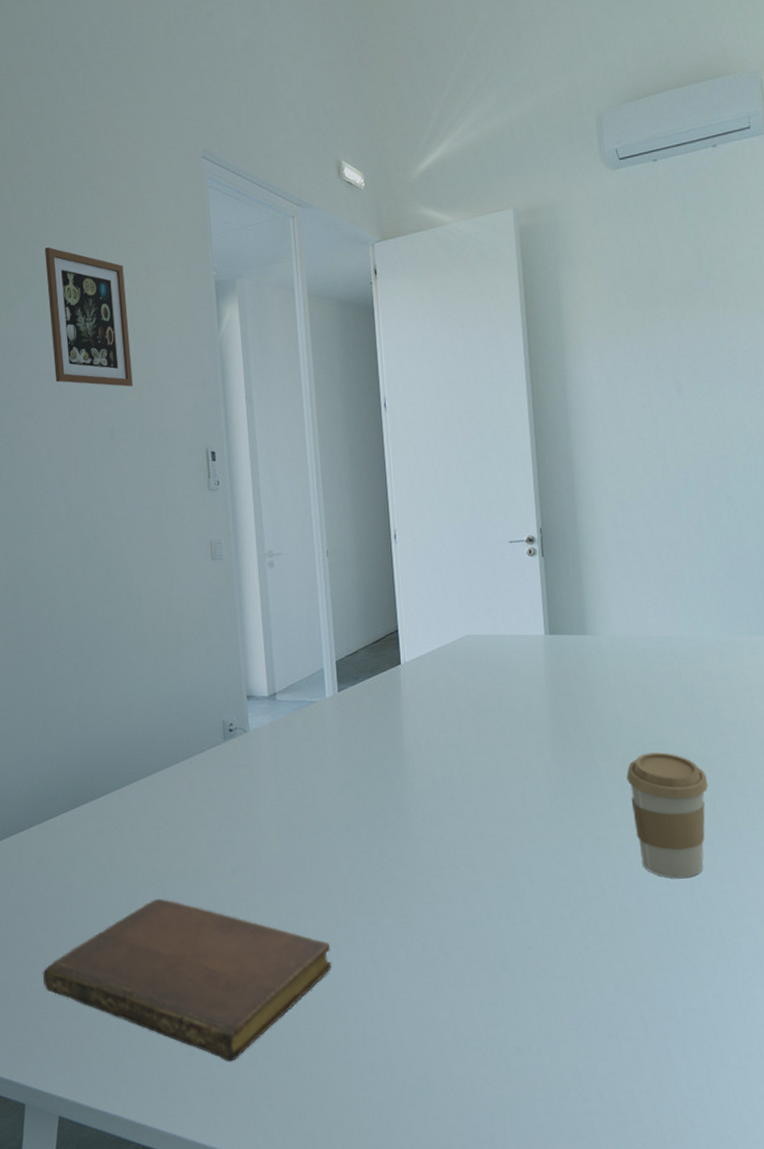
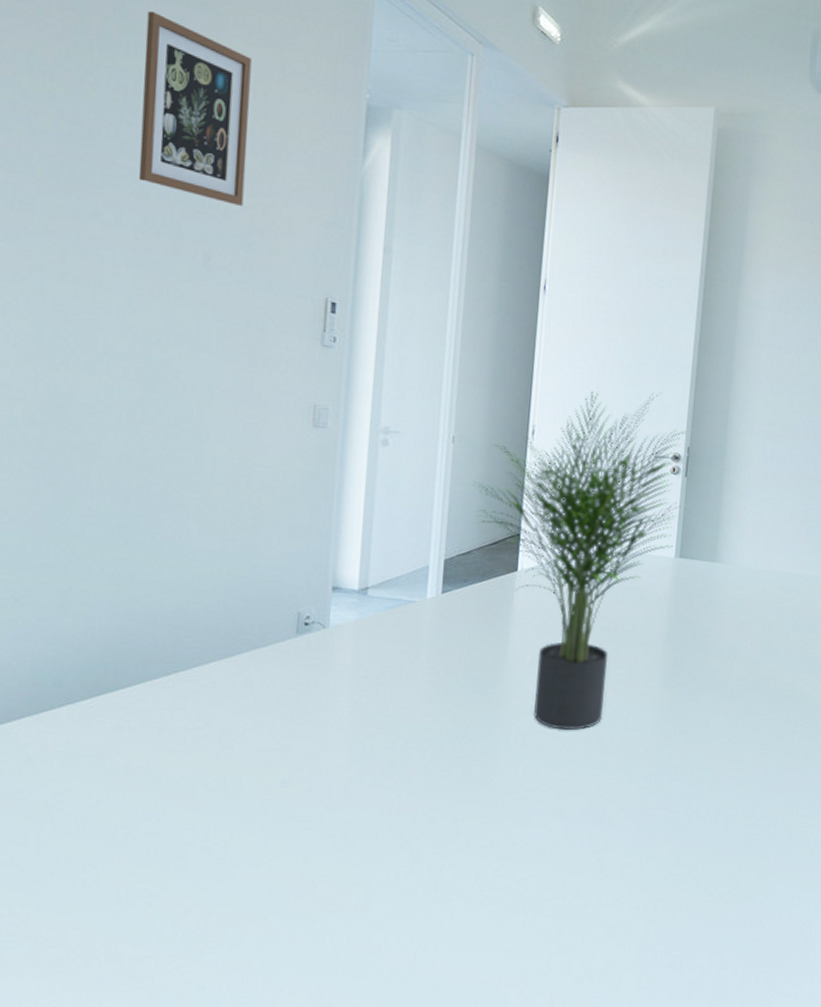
notebook: present [43,898,331,1061] -> none [12,810,389,996]
potted plant: none [350,483,542,809] -> present [473,391,689,730]
coffee cup: present [626,752,708,878] -> none [732,687,808,811]

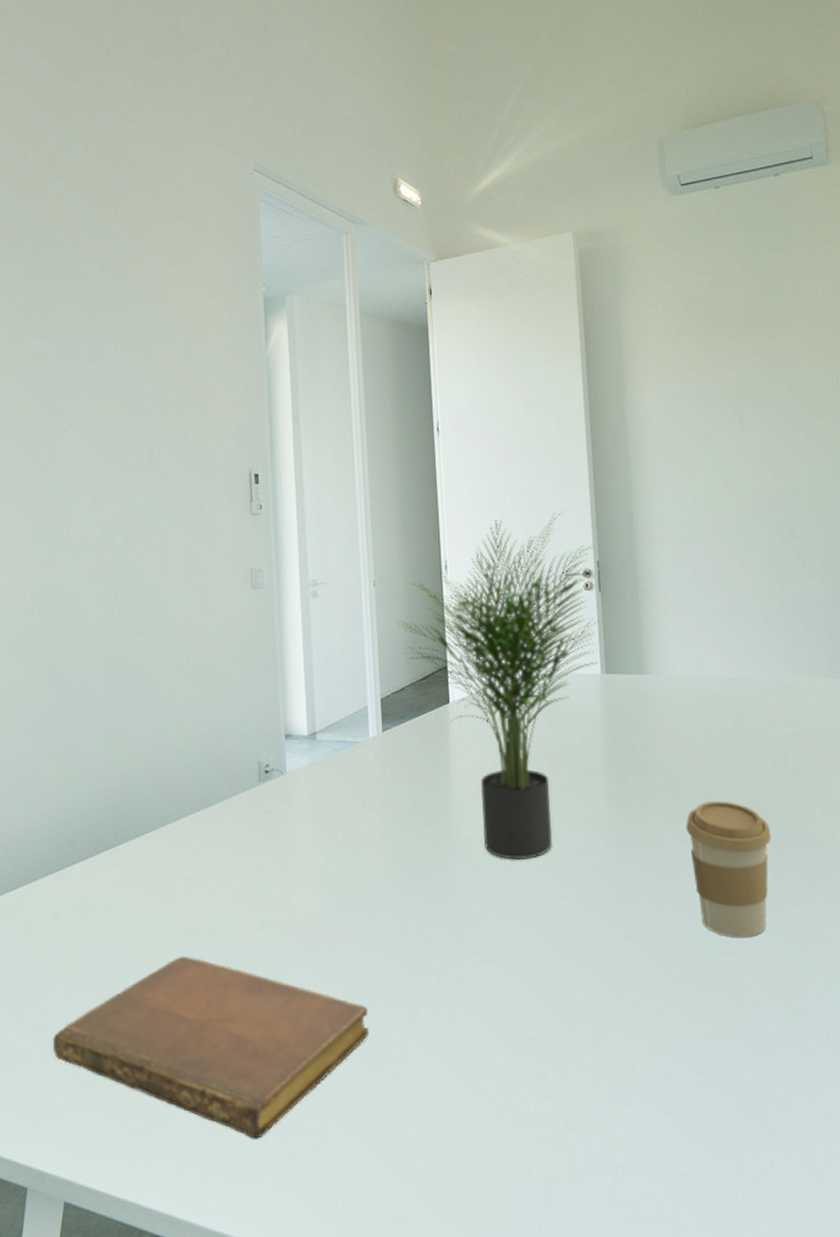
notebook: none [12,810,389,996] -> present [53,956,369,1139]
picture frame: present [138,10,252,206] -> none [86,256,174,404]
coffee cup: none [732,687,808,811] -> present [686,801,772,937]

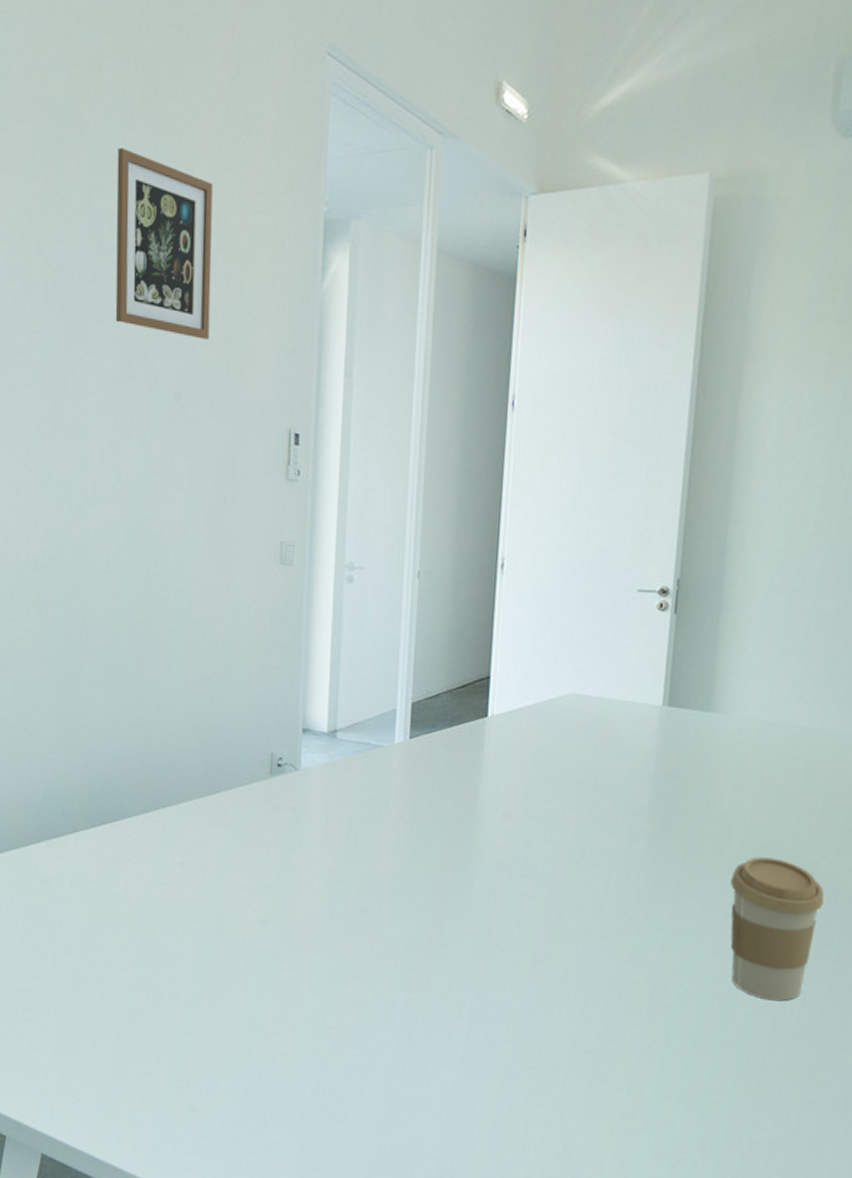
notebook: present [53,956,369,1139] -> none [38,940,363,1124]
picture frame: none [86,256,174,404] -> present [115,147,213,339]
potted plant: present [397,513,599,860] -> none [439,517,678,891]

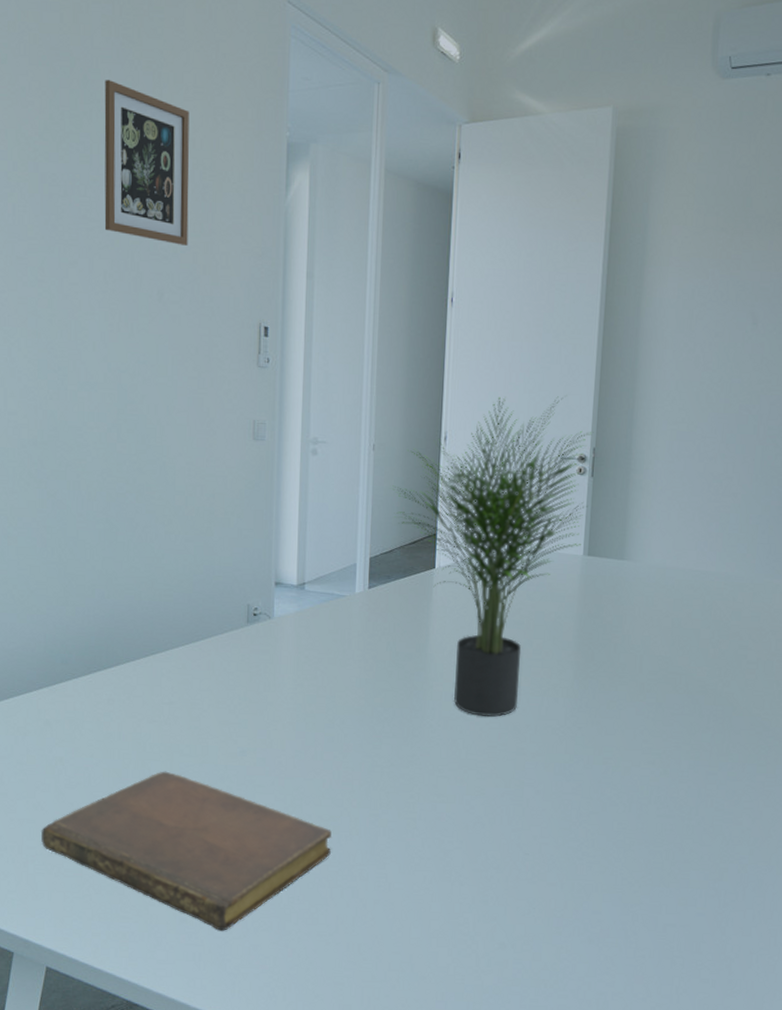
notebook: none [38,940,363,1124] -> present [41,771,331,931]
potted plant: none [439,517,678,891] -> present [392,396,594,717]
coffee cup: present [730,857,825,1001] -> none [643,682,721,803]

